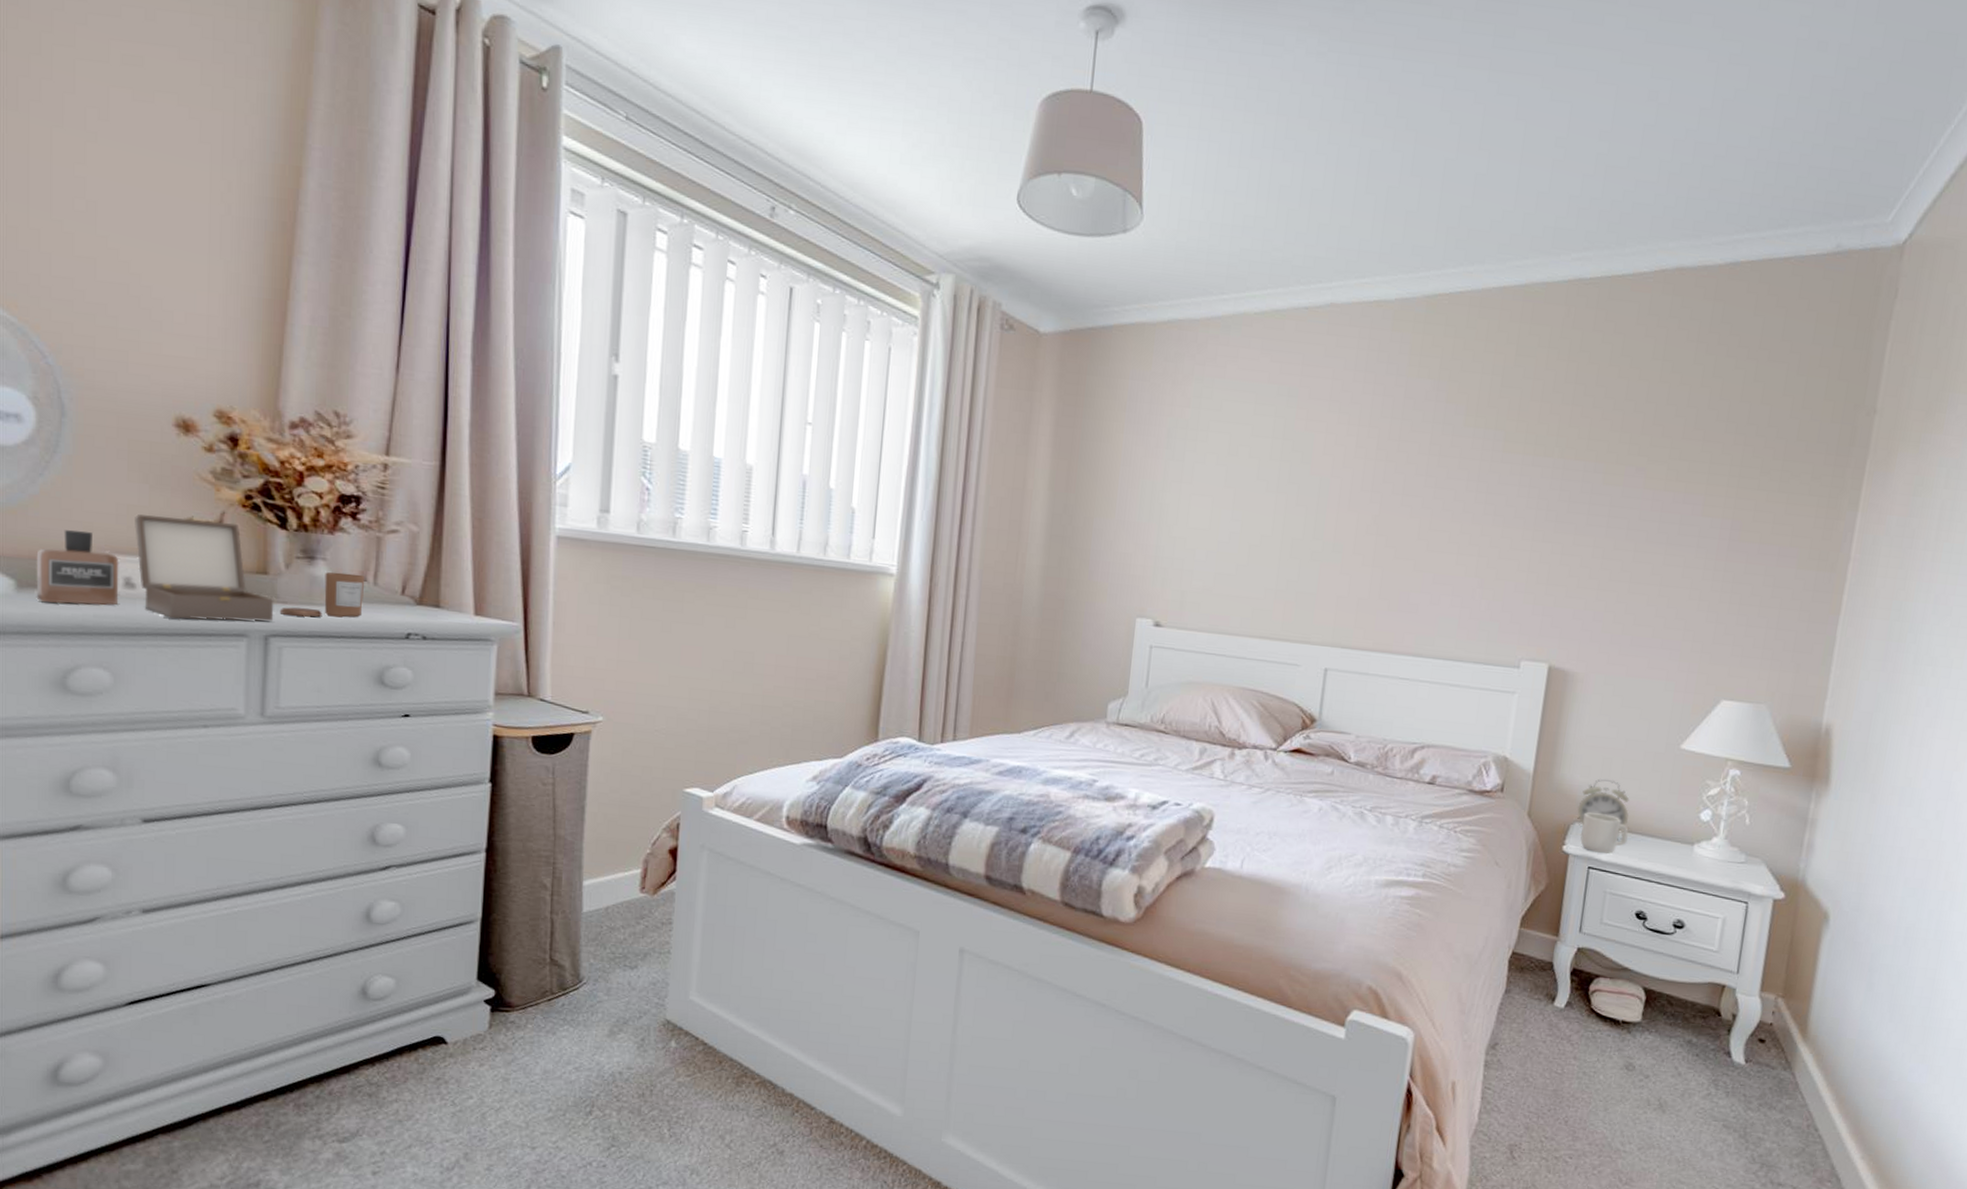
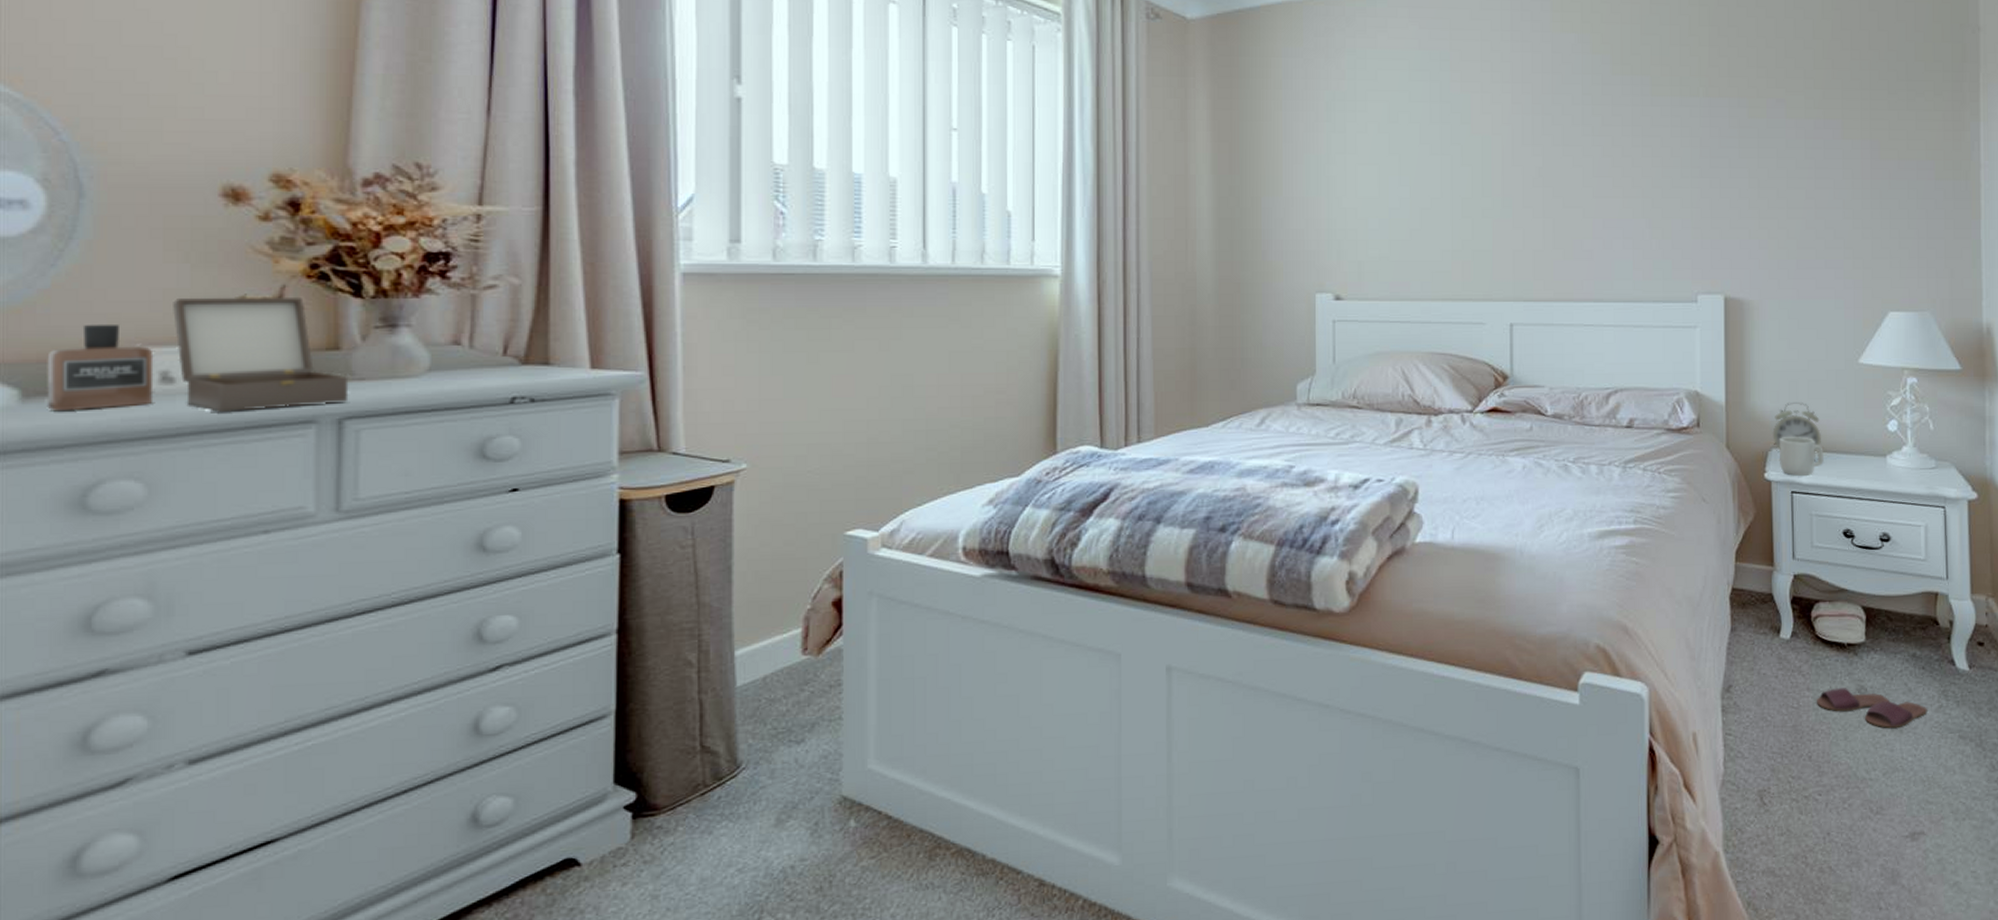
candle: present [279,572,365,618] -> none [355,338,459,393]
slippers: none [1581,1061,1695,1108] -> present [1817,688,1928,728]

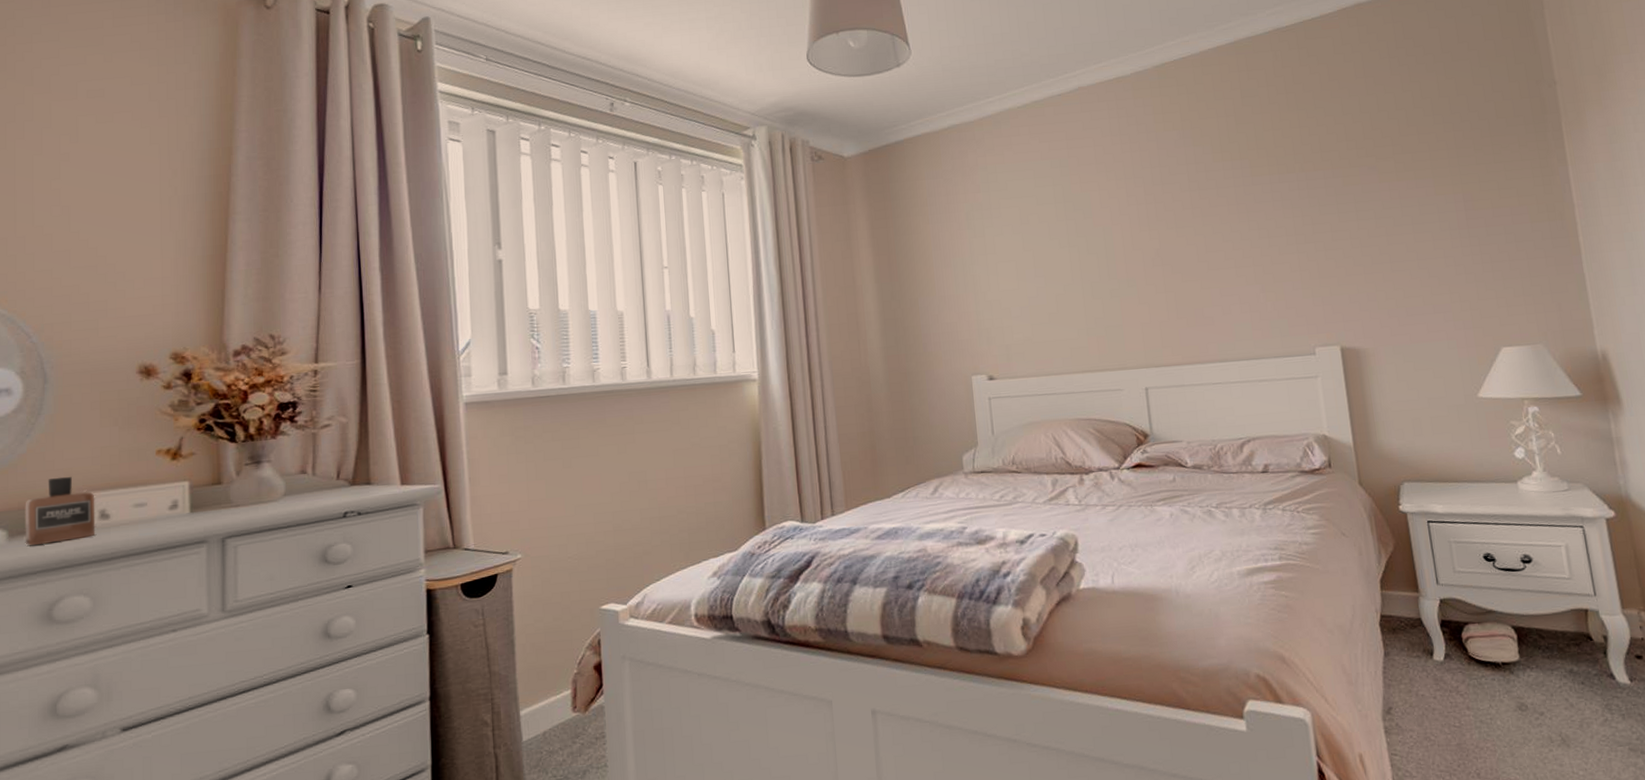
jewelry box: present [173,294,349,413] -> none [107,445,229,539]
alarm clock: present [1772,401,1821,453] -> none [1402,437,1451,483]
mug: present [1779,435,1824,476] -> none [1410,469,1456,506]
slippers: present [1817,688,1928,728] -> none [1478,705,1593,743]

